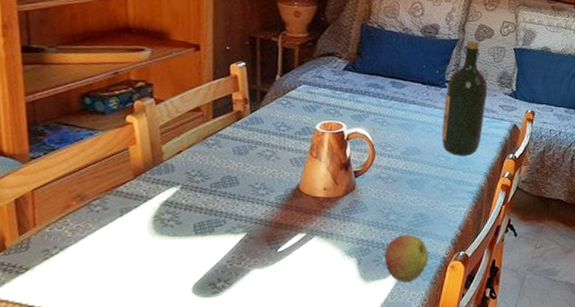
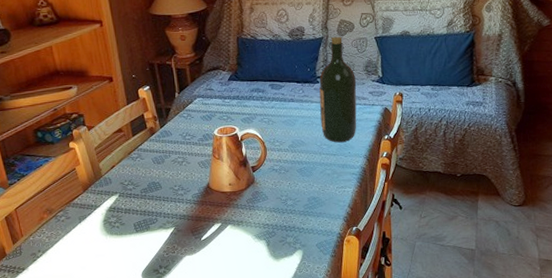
apple: present [384,234,429,283] -> none [288,216,326,258]

